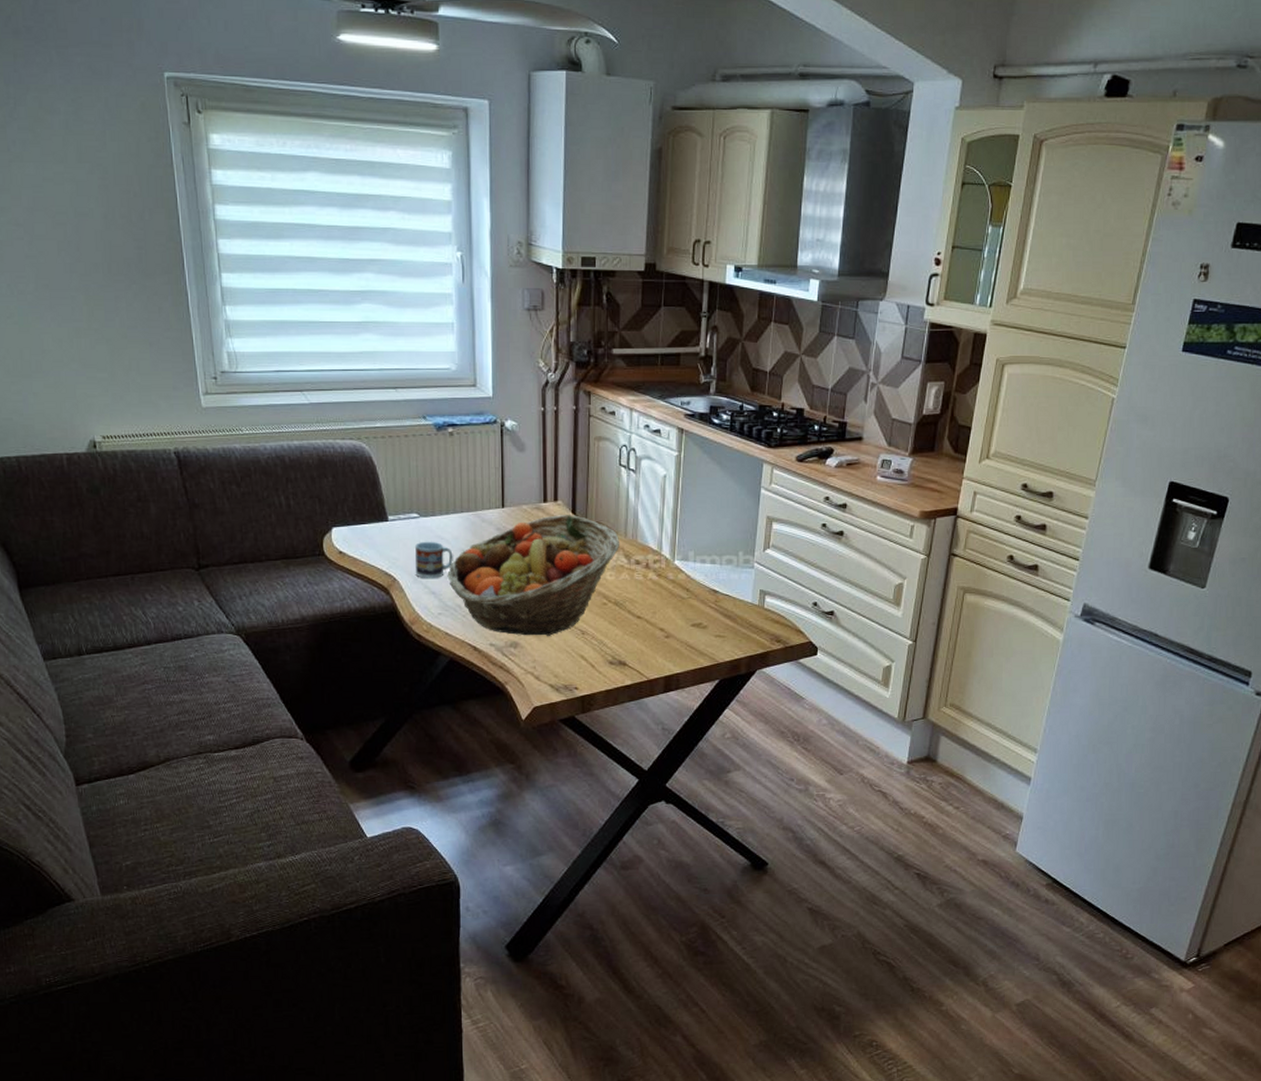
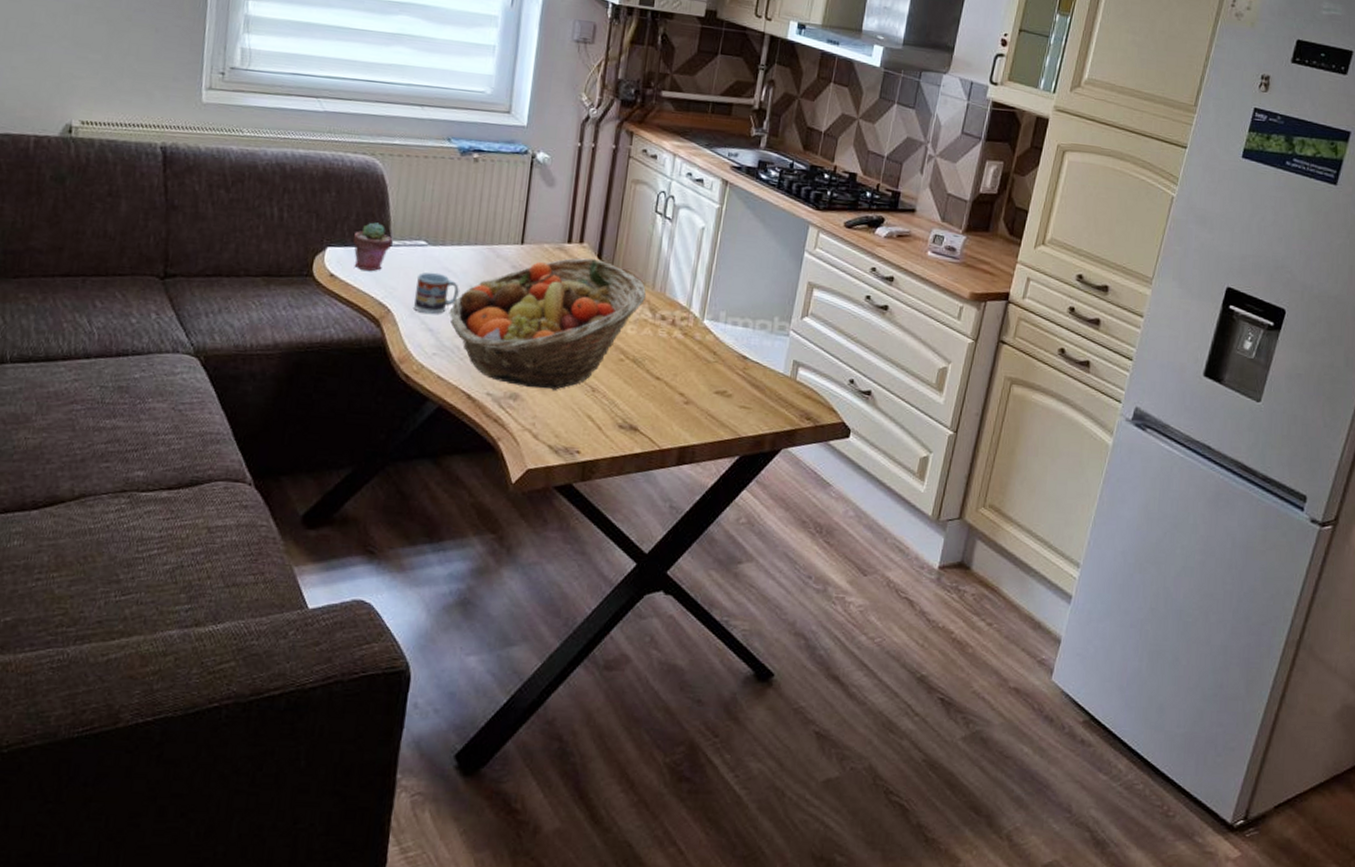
potted succulent: none [353,501,389,546] -> present [352,222,393,272]

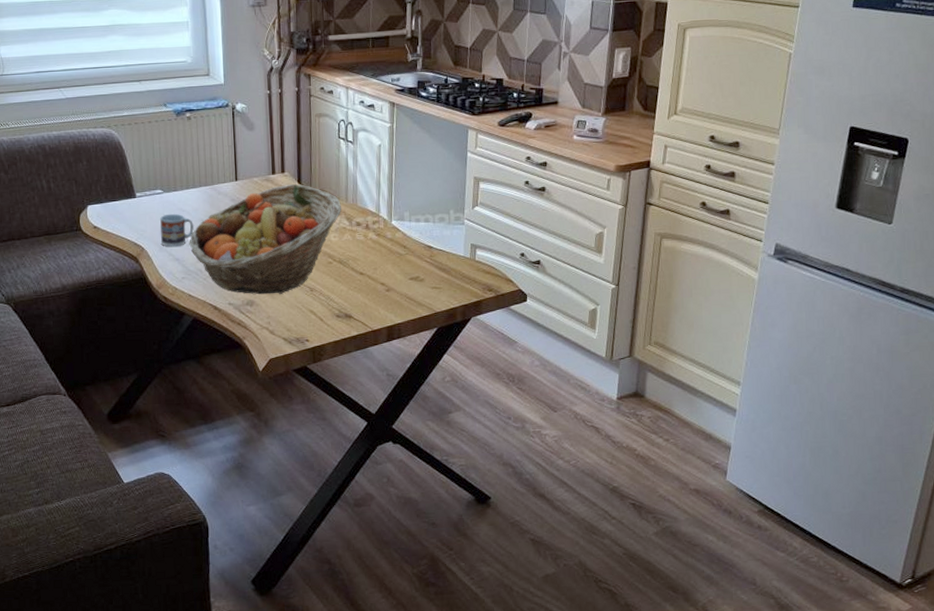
potted succulent: present [352,222,393,272] -> none [105,180,136,221]

